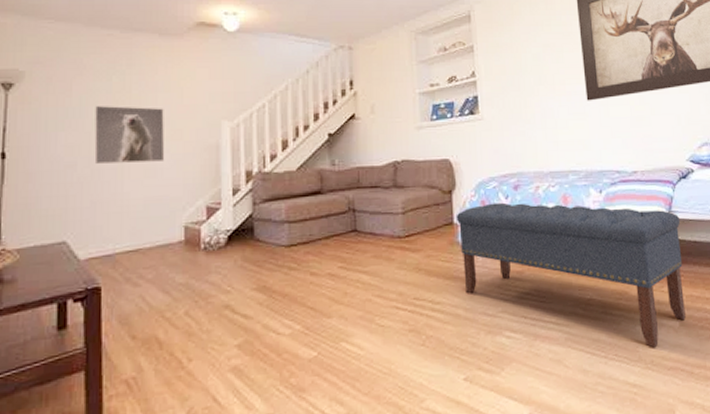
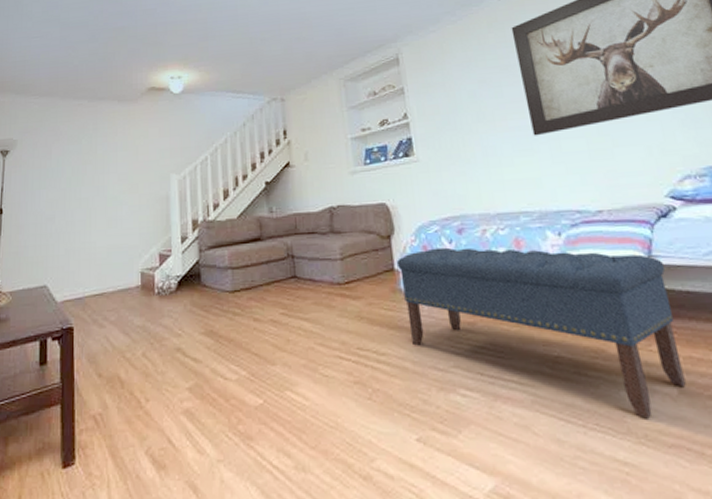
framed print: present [94,106,165,164] -> none [68,165,124,216]

